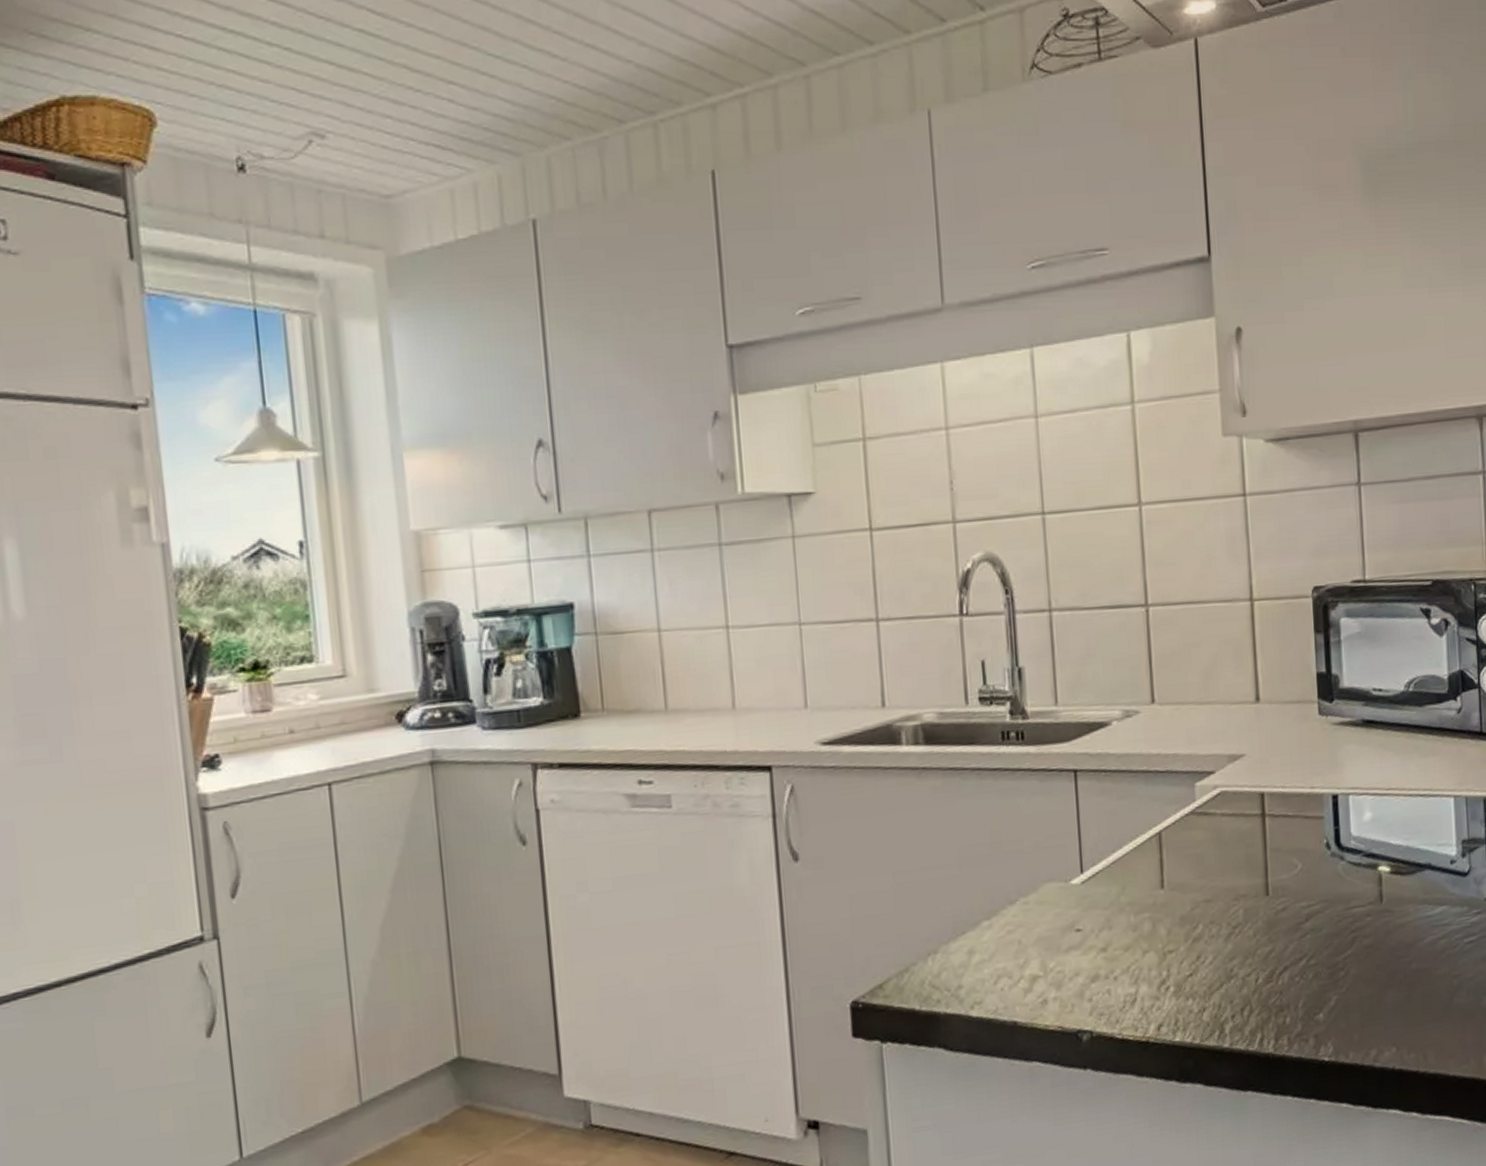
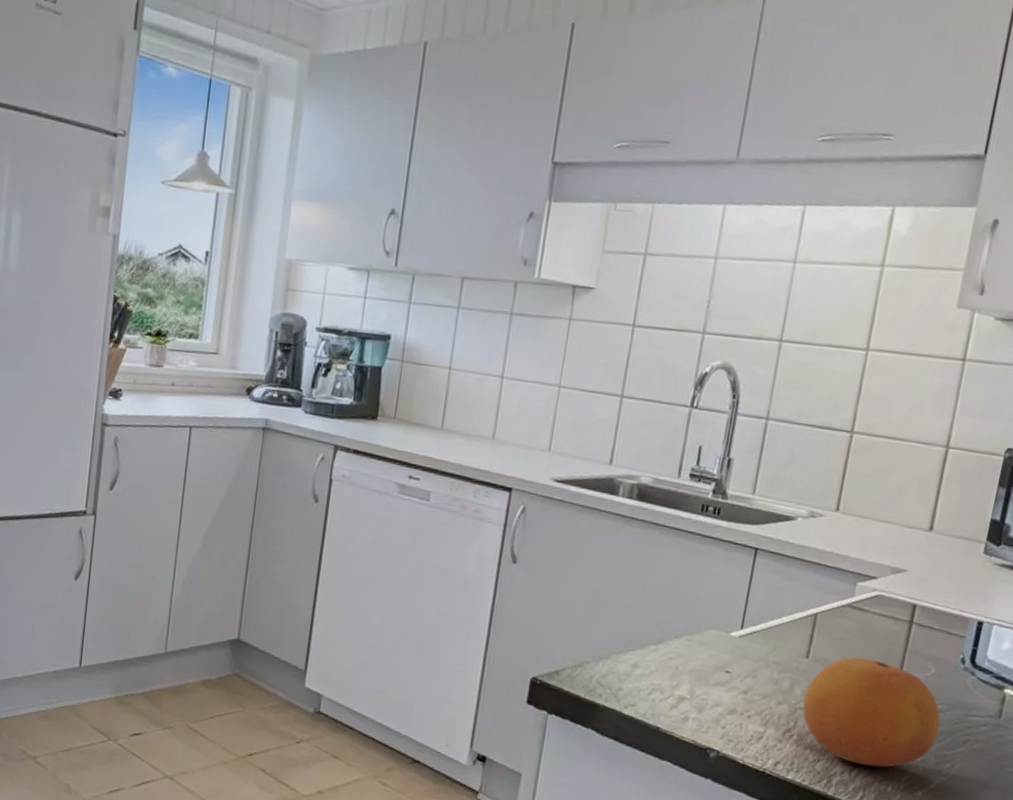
fruit: none [1170,870,1323,1001] -> present [802,657,941,768]

